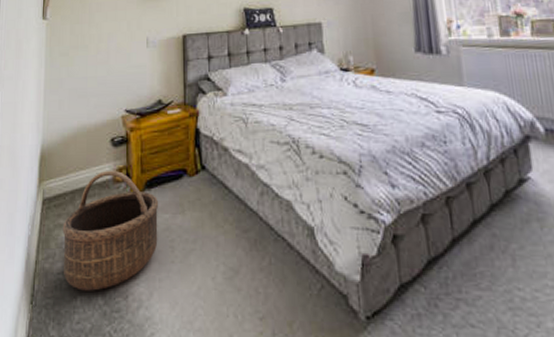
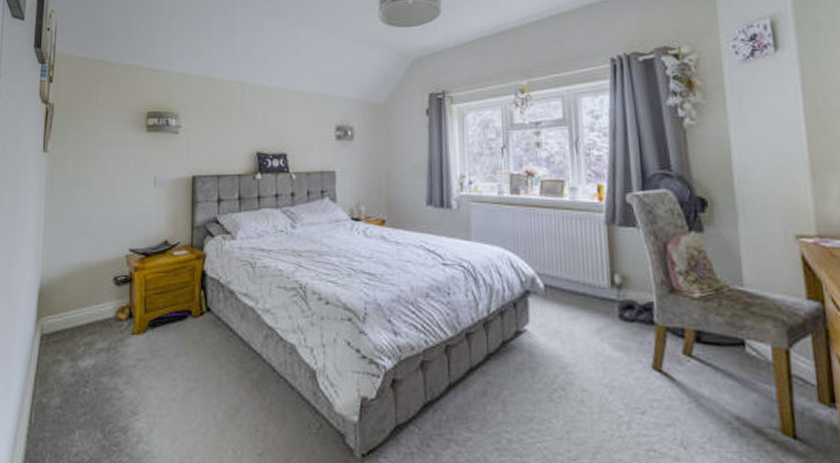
basket: present [62,170,159,291] -> none [61,308,162,426]

